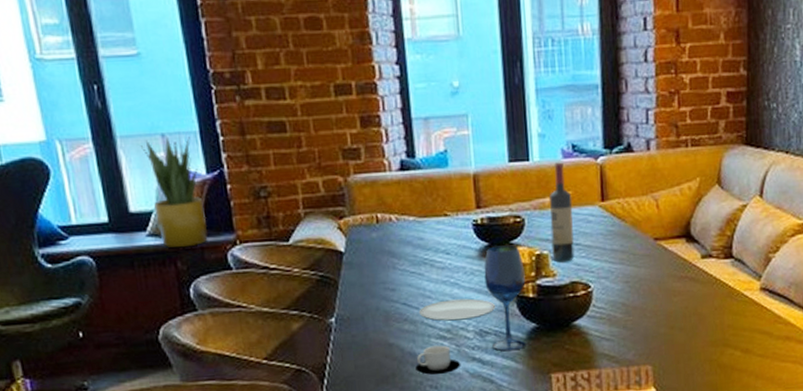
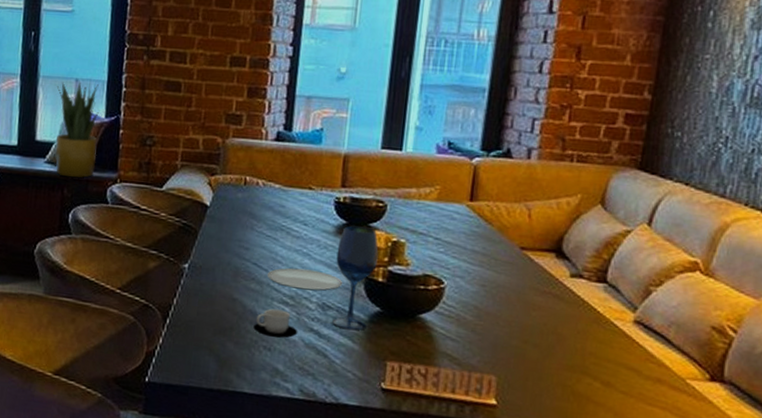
wine bottle: present [549,162,575,263] -> none [408,156,440,254]

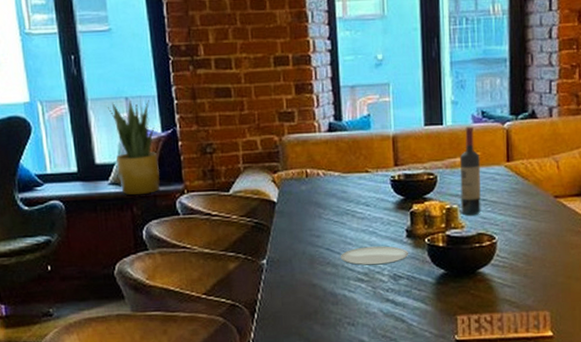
cup: present [253,308,298,338] -> none [335,287,376,313]
wineglass: present [332,225,379,331] -> none [399,199,436,294]
wine bottle: none [408,156,440,254] -> present [459,126,482,216]

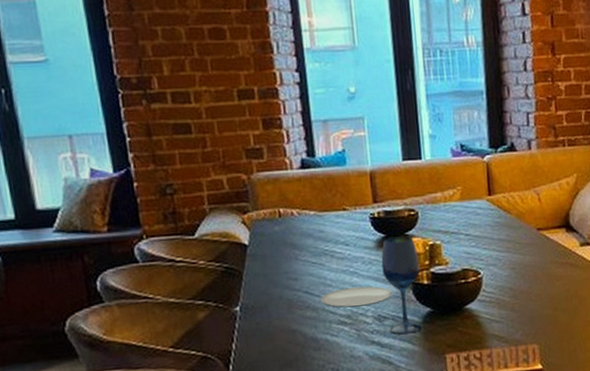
planter: present [108,98,161,196] -> none [48,136,115,243]
wineglass: none [399,199,436,294] -> present [381,236,422,335]
wine bottle: present [459,126,482,216] -> none [440,160,465,252]

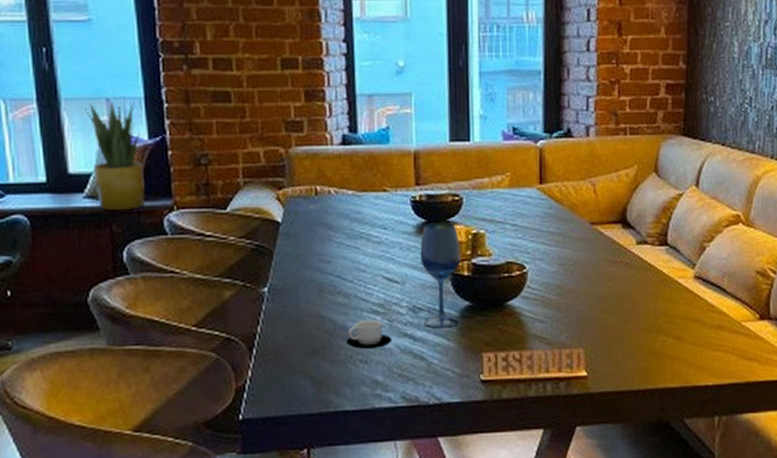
planter: none [48,136,115,243] -> present [85,100,146,211]
cup: none [318,330,361,358] -> present [346,319,393,349]
plate: present [320,286,393,308] -> none [352,274,430,297]

